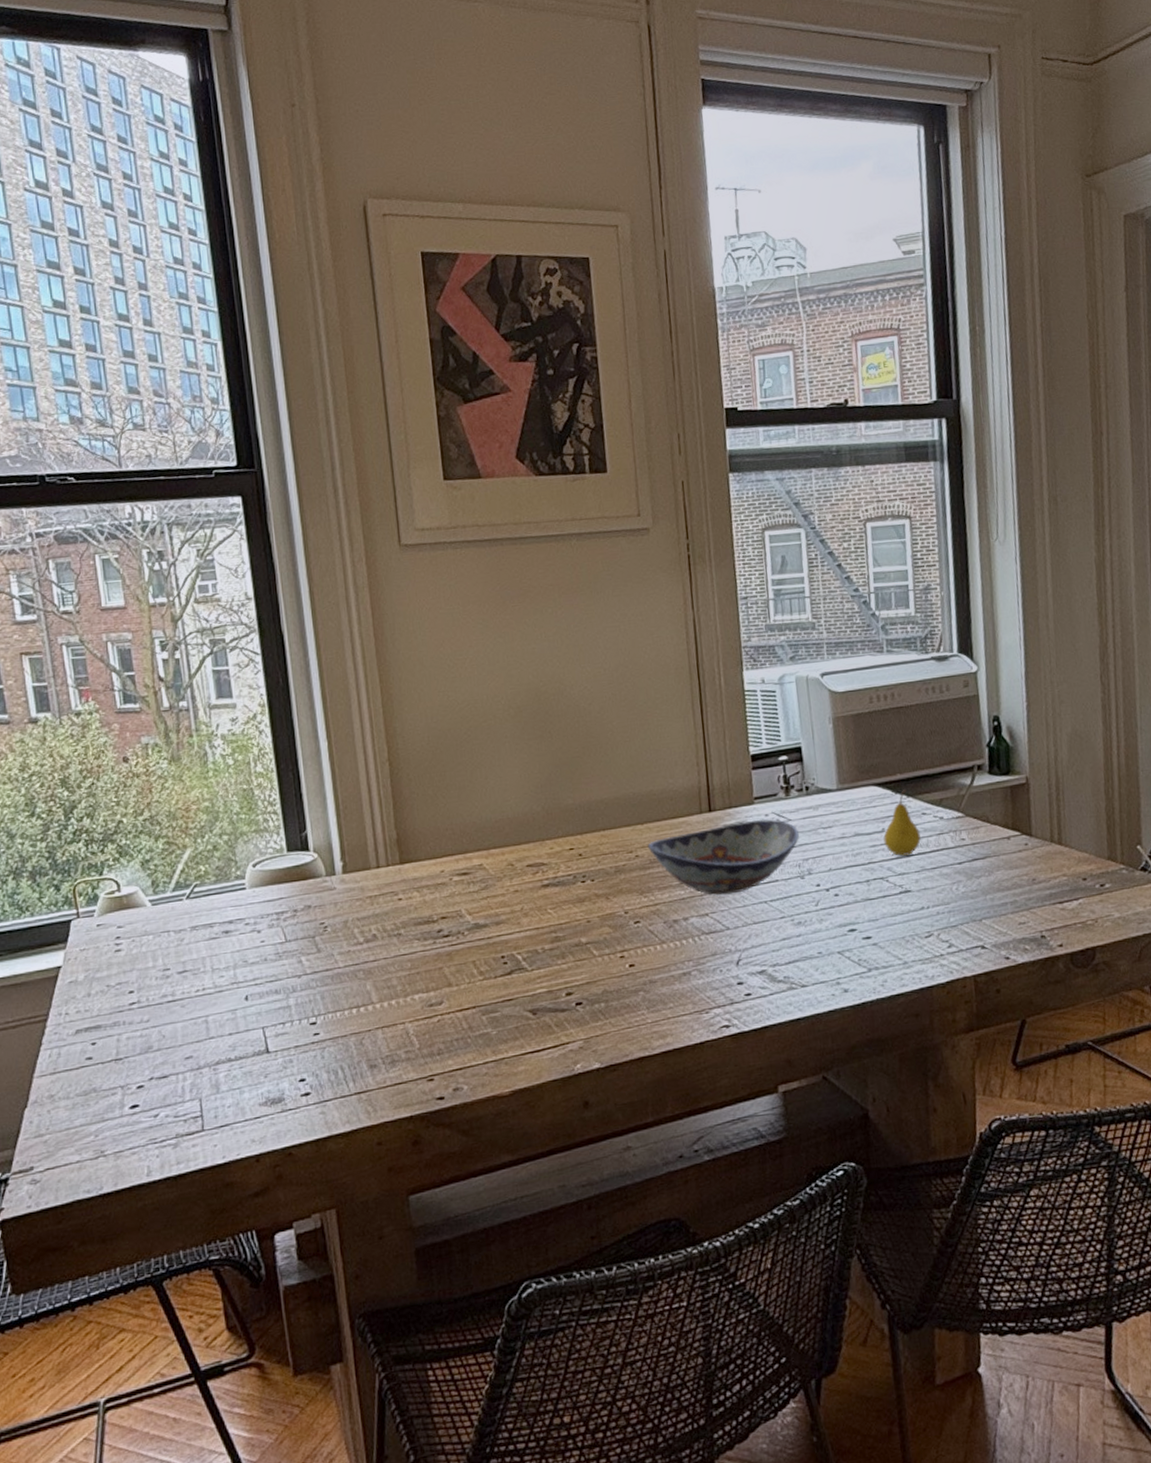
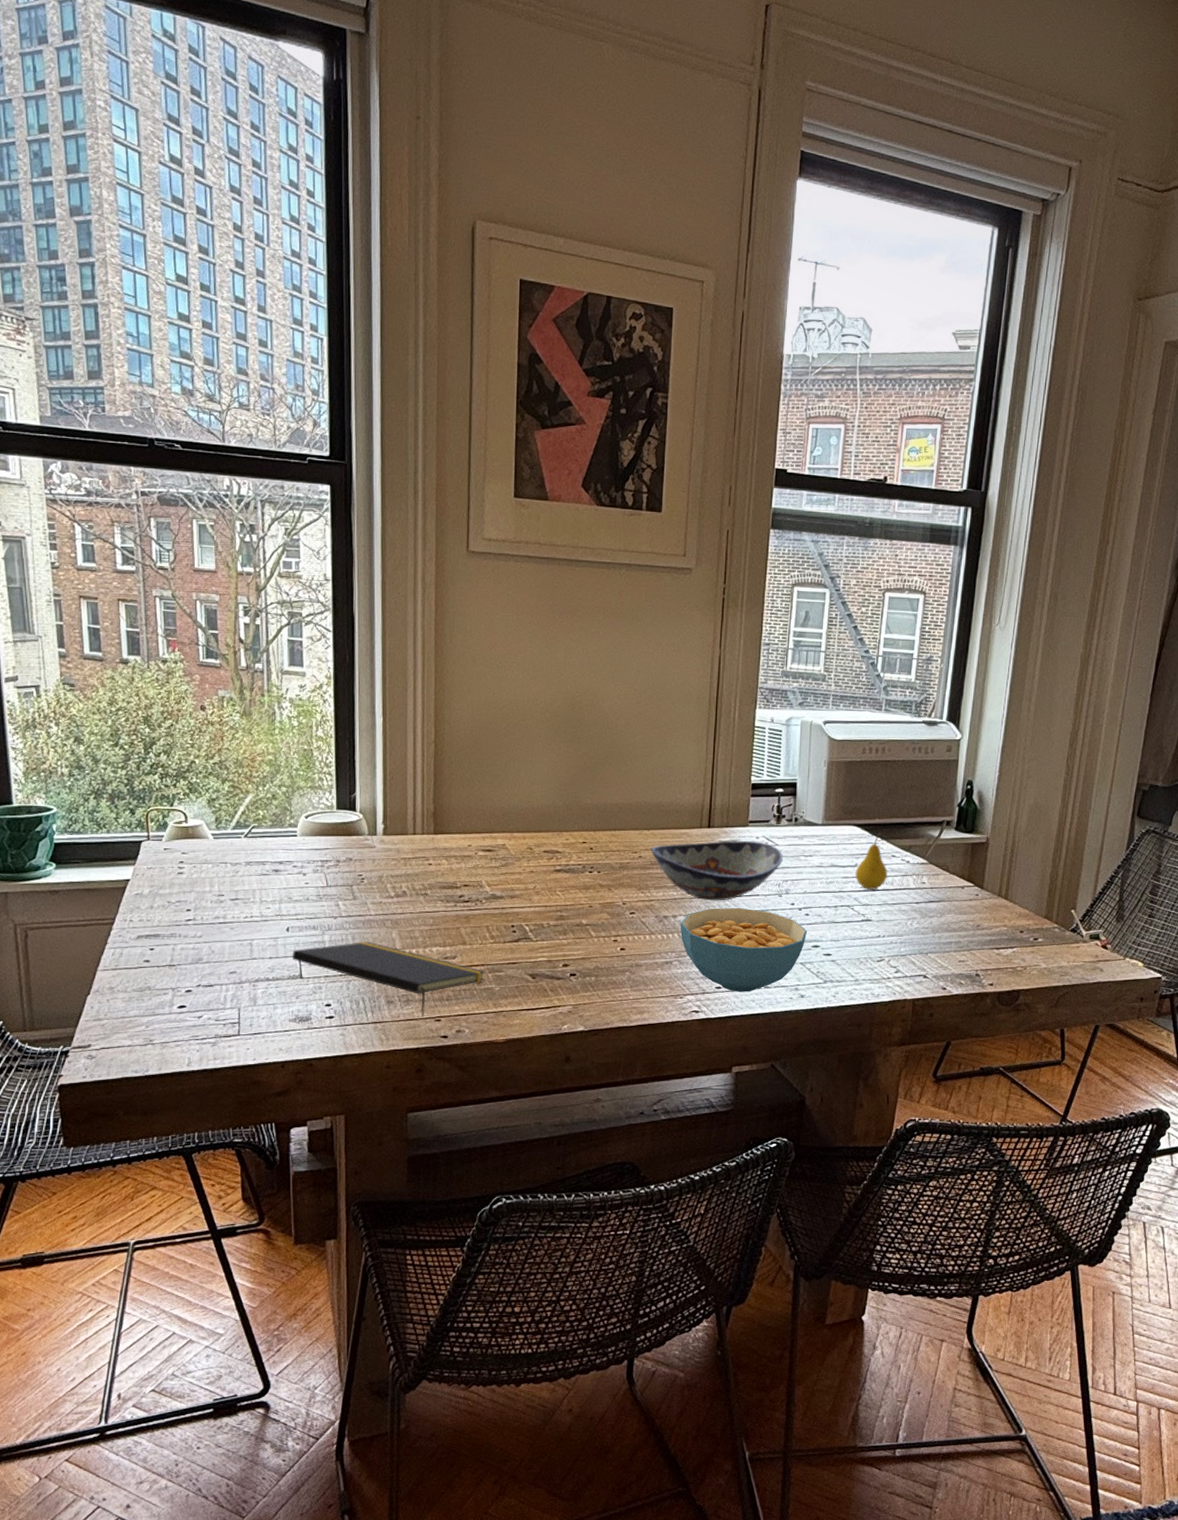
notepad: none [254,998,479,1077] -> present [292,941,486,1016]
cereal bowl: none [693,897,841,997] -> present [680,907,808,992]

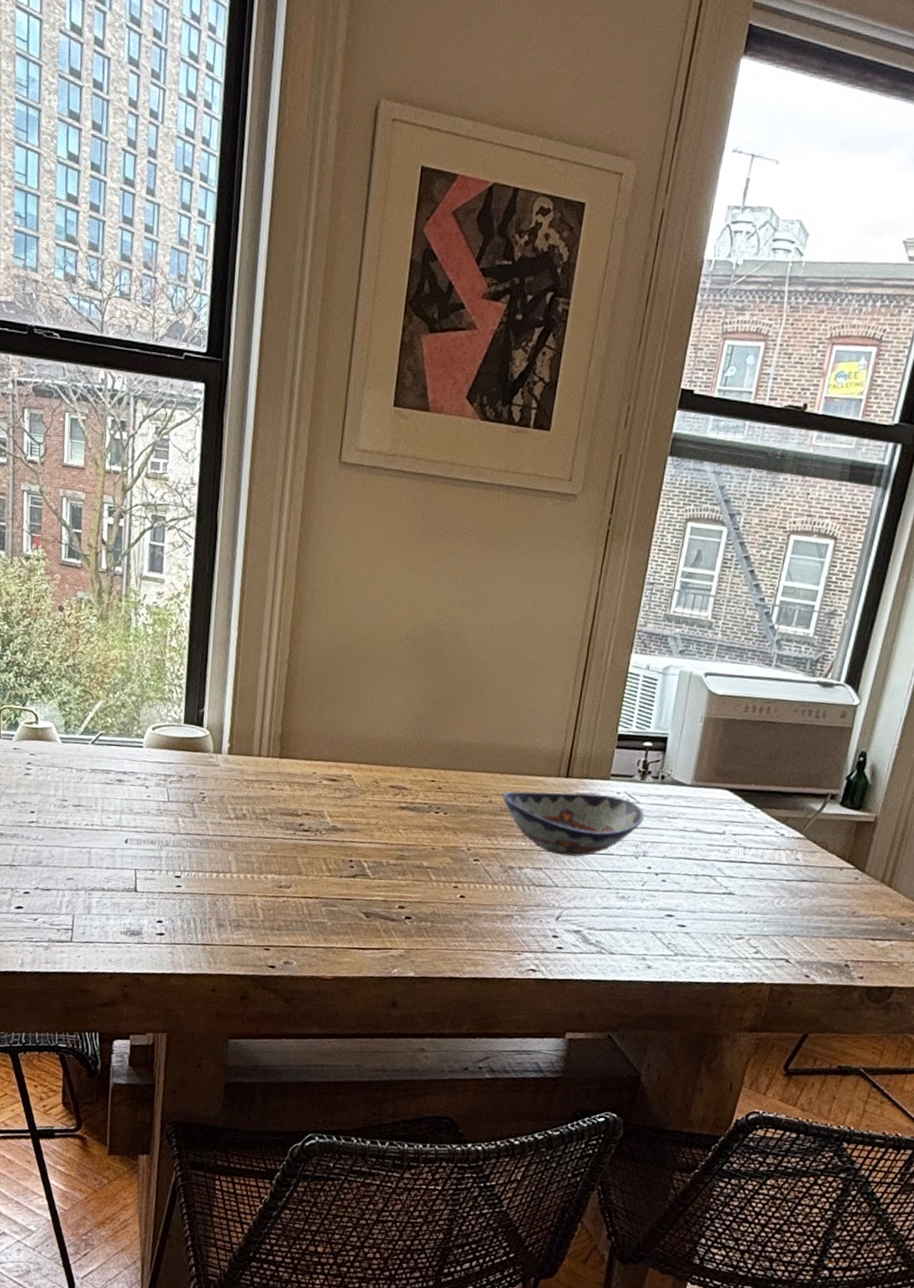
notepad: present [292,941,486,1016] -> none [128,861,320,943]
cereal bowl: present [680,907,808,992] -> none [525,862,663,957]
fruit: present [855,832,887,890] -> none [721,799,758,862]

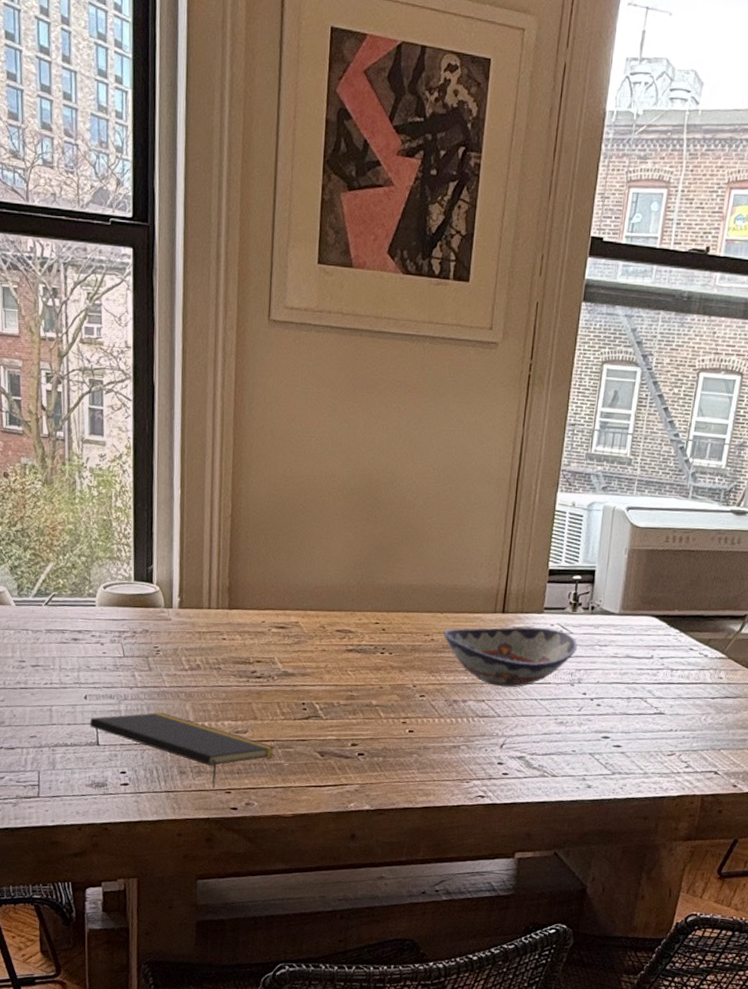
notepad: none [128,861,320,943] -> present [89,712,276,788]

